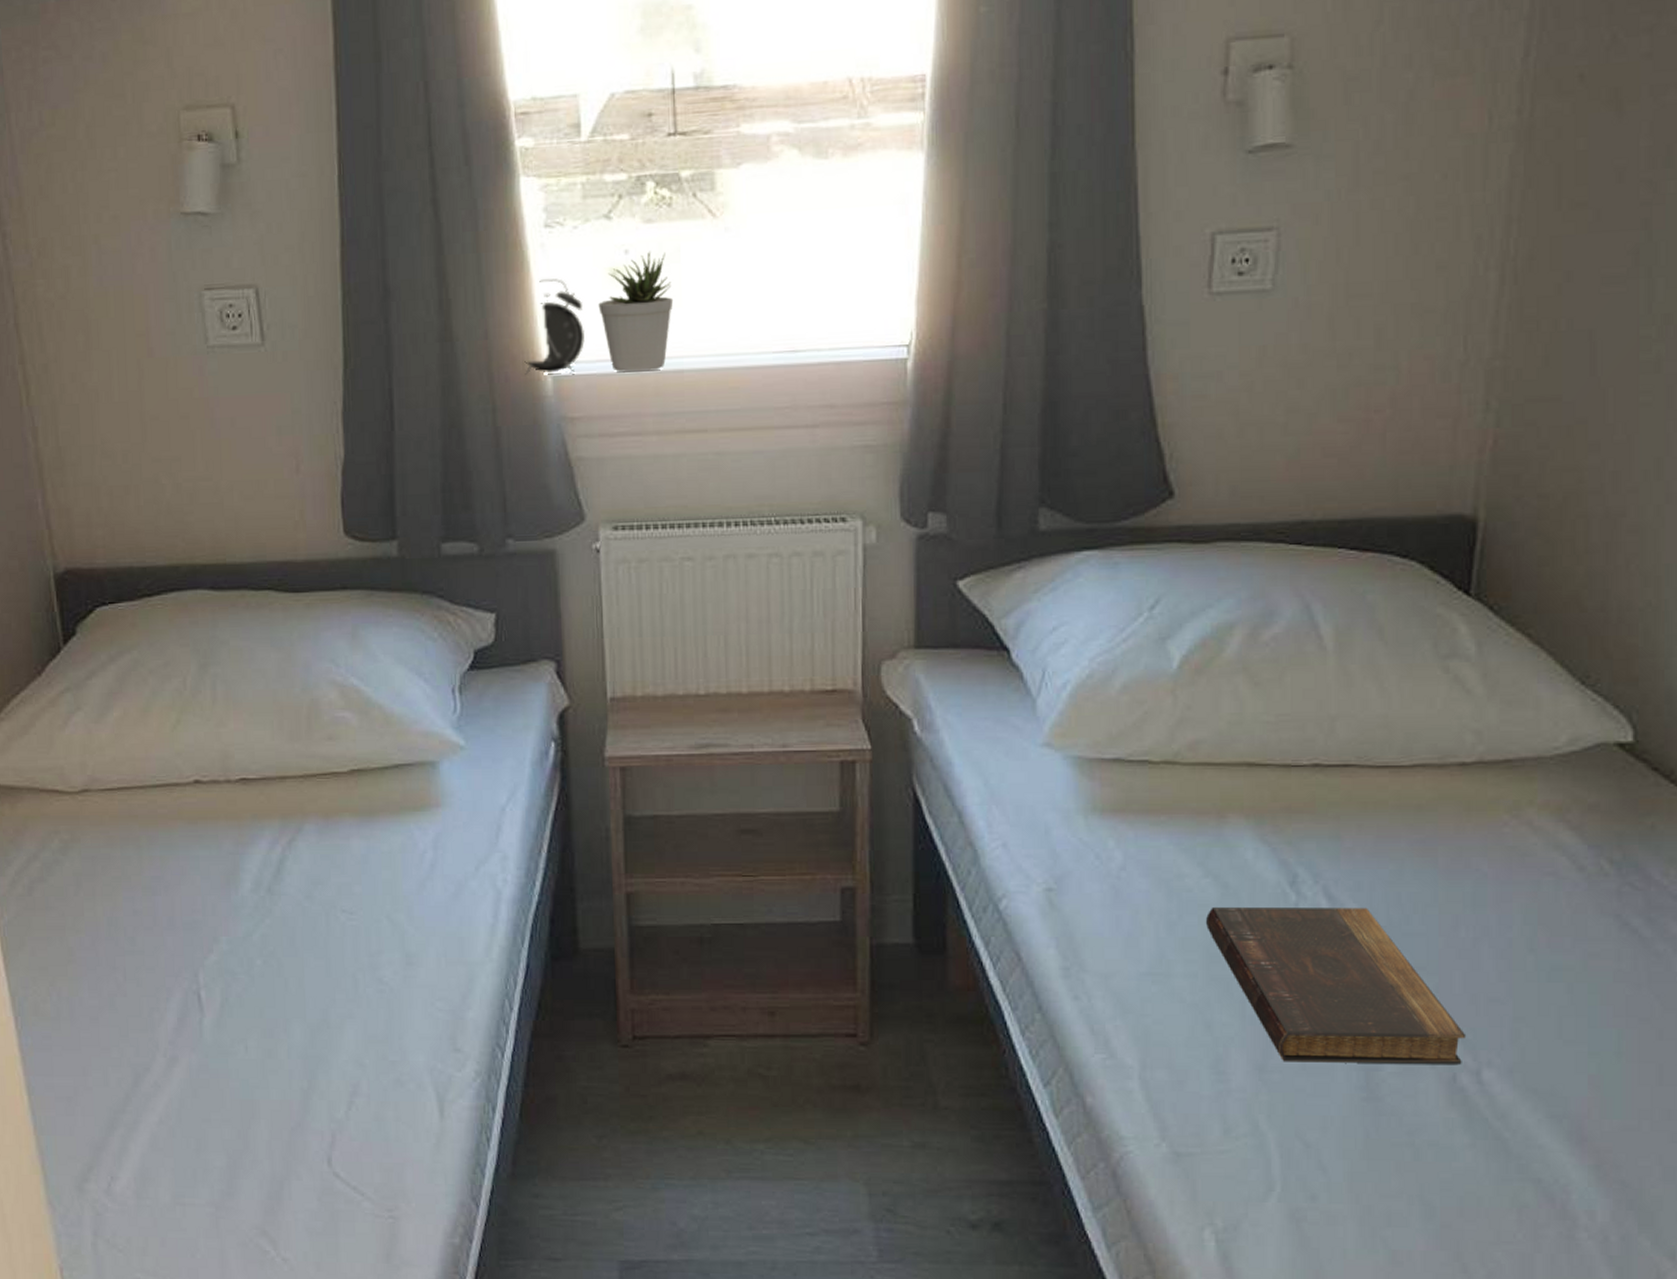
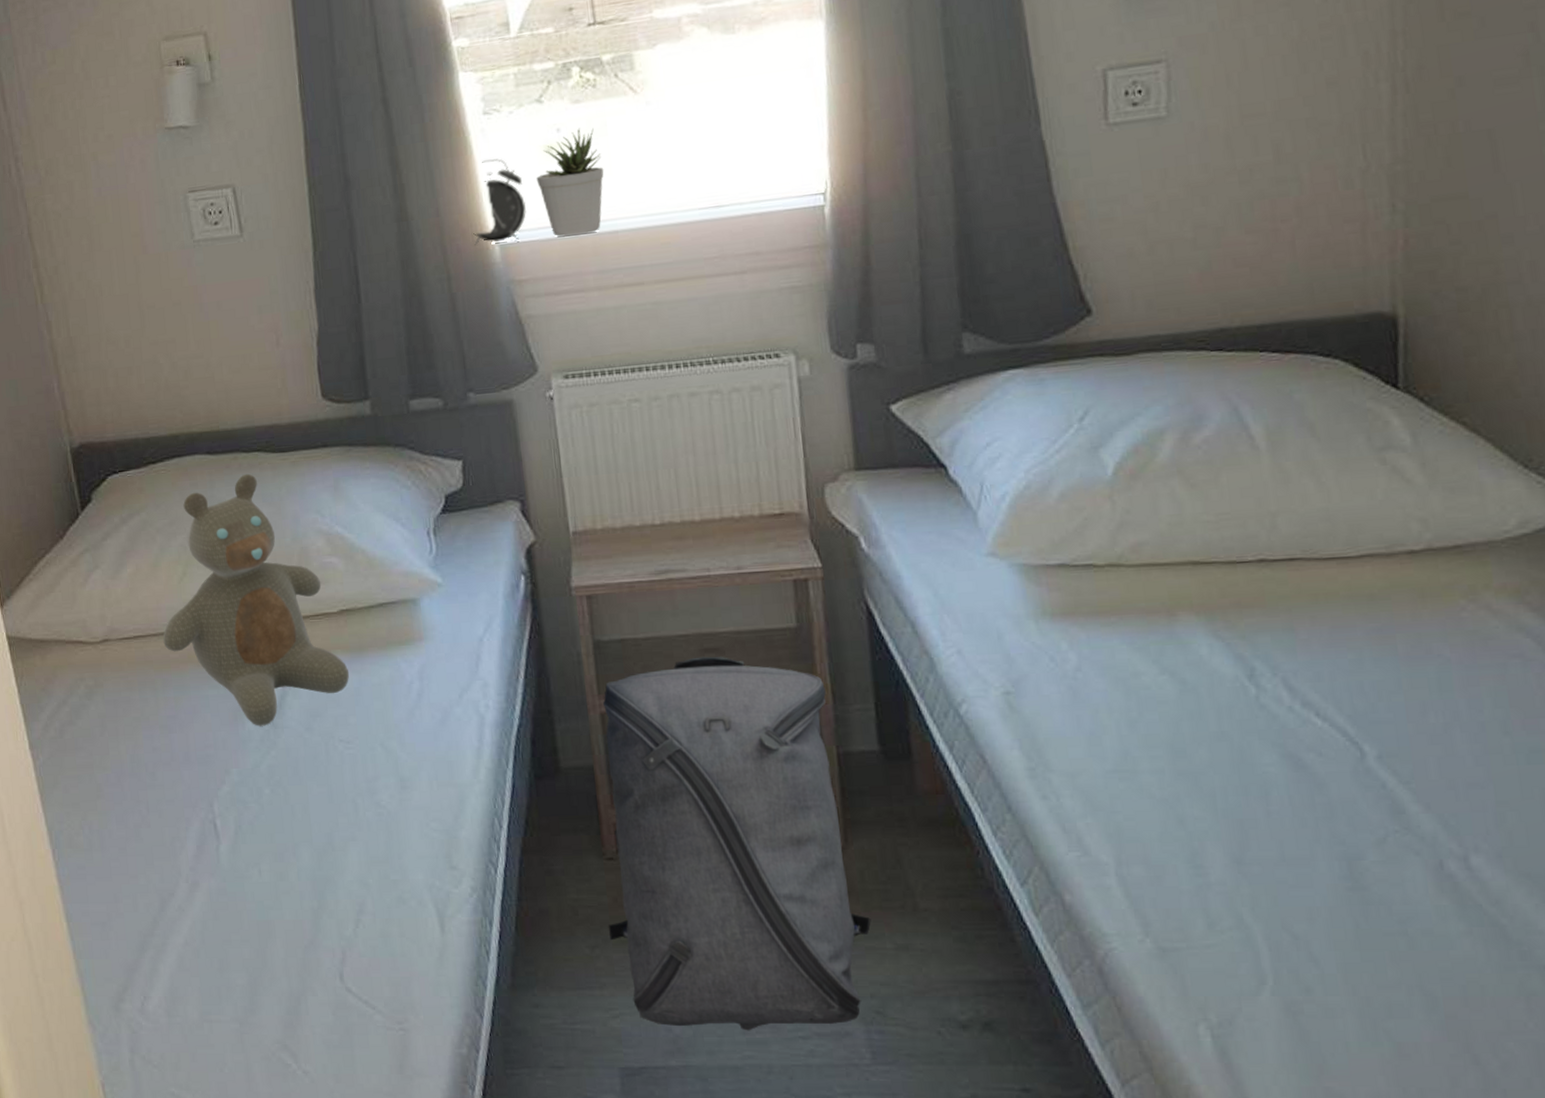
teddy bear: none [150,614,357,892] -> present [163,473,350,726]
backpack: none [618,838,890,1226] -> present [603,656,872,1031]
book: present [1205,906,1467,1064] -> none [1166,697,1449,854]

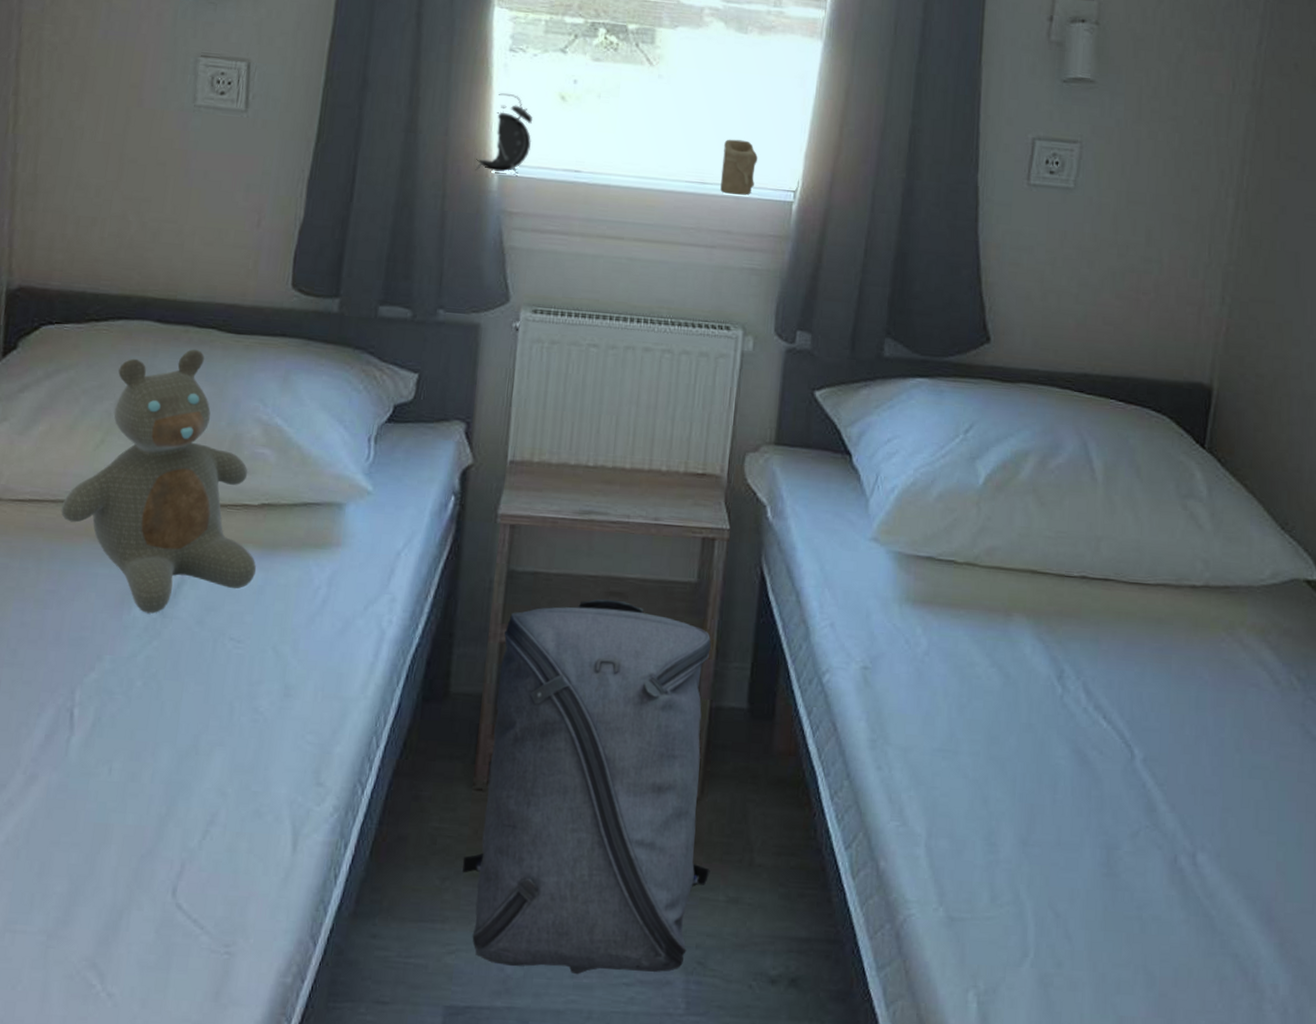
potted plant: present [536,128,604,237] -> none [545,84,610,183]
candle: none [733,150,776,213] -> present [720,139,758,196]

